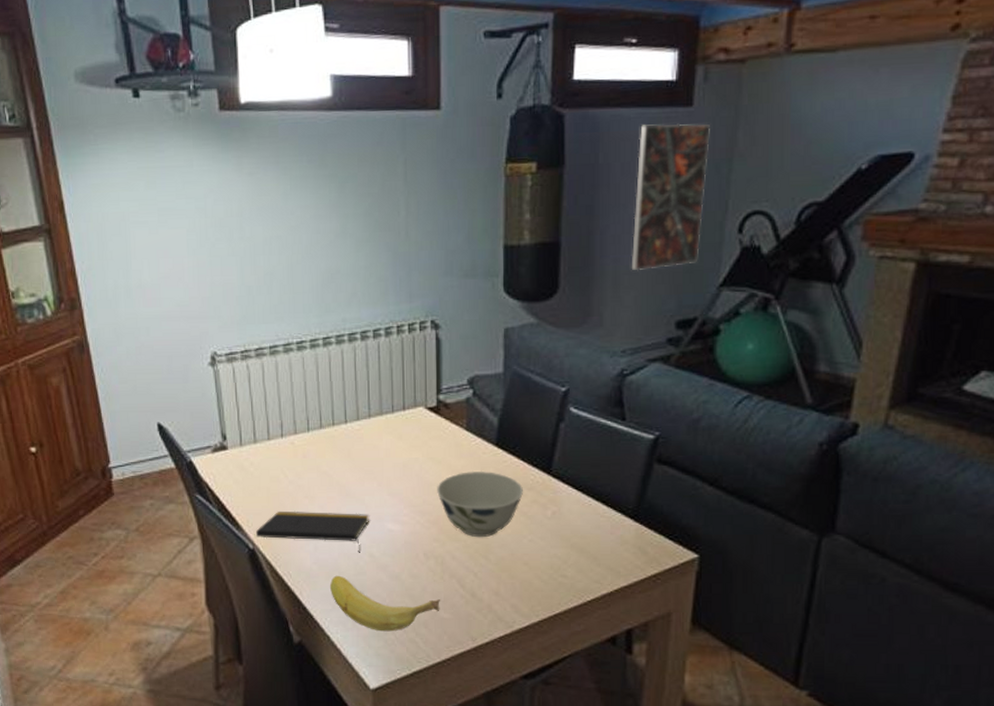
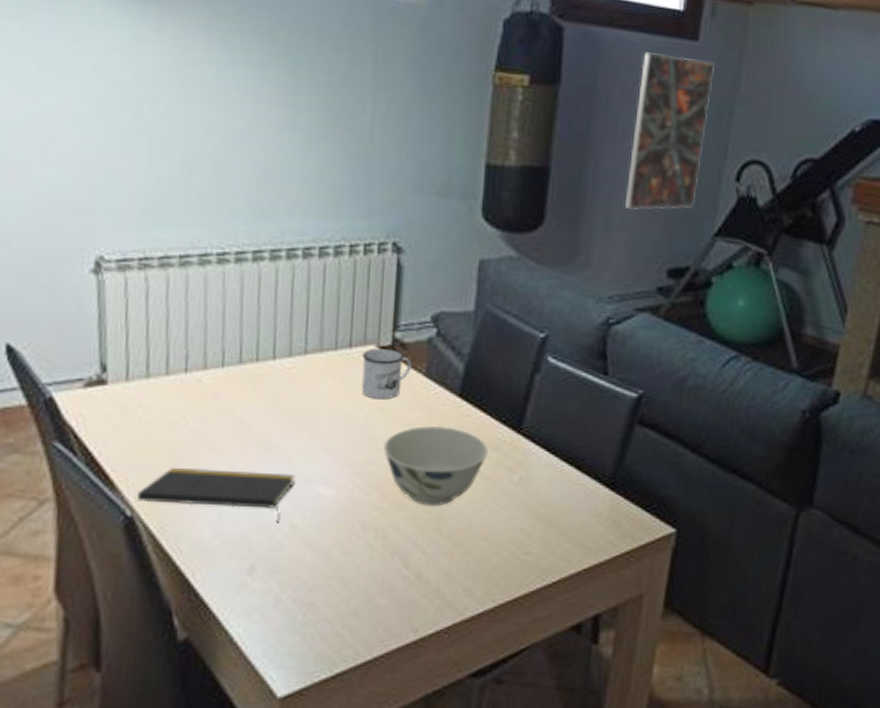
fruit: present [329,575,440,632] -> none [233,552,377,623]
mug: none [414,409,454,451] -> present [361,348,412,400]

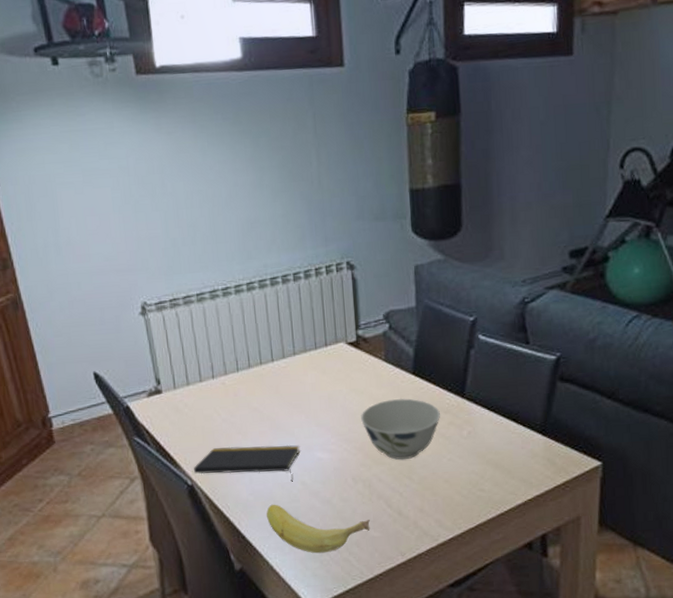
fruit: none [233,552,377,623] -> present [266,504,370,554]
mug: present [361,348,412,400] -> none [336,343,374,383]
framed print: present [624,52,714,210] -> none [526,71,590,207]

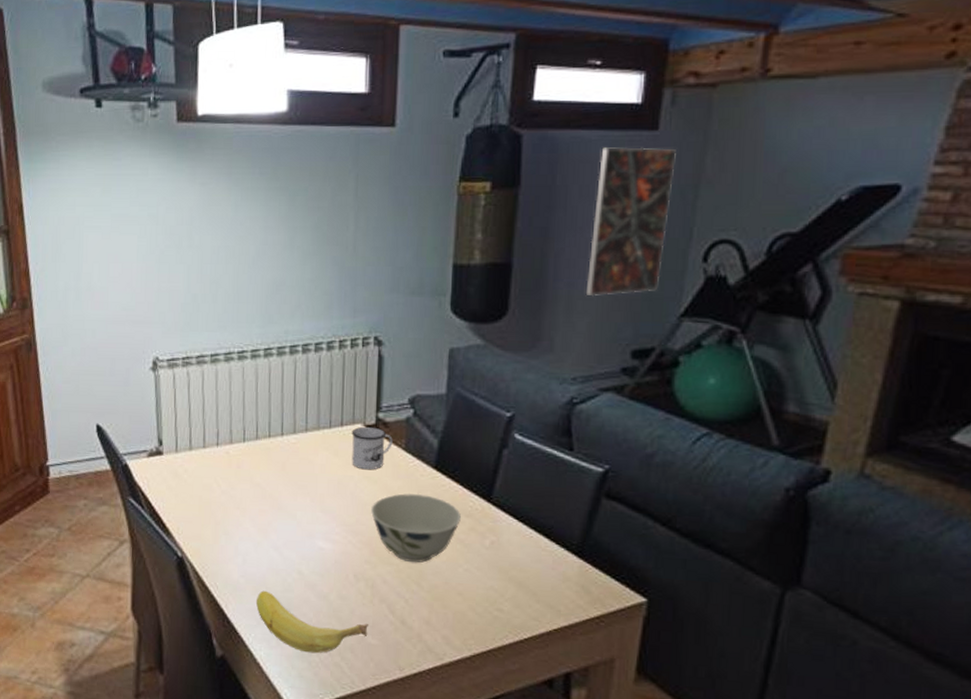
notepad: present [193,445,300,482] -> none [185,520,300,569]
mug: none [336,343,374,383] -> present [351,426,393,470]
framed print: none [526,71,590,207] -> present [585,147,676,297]

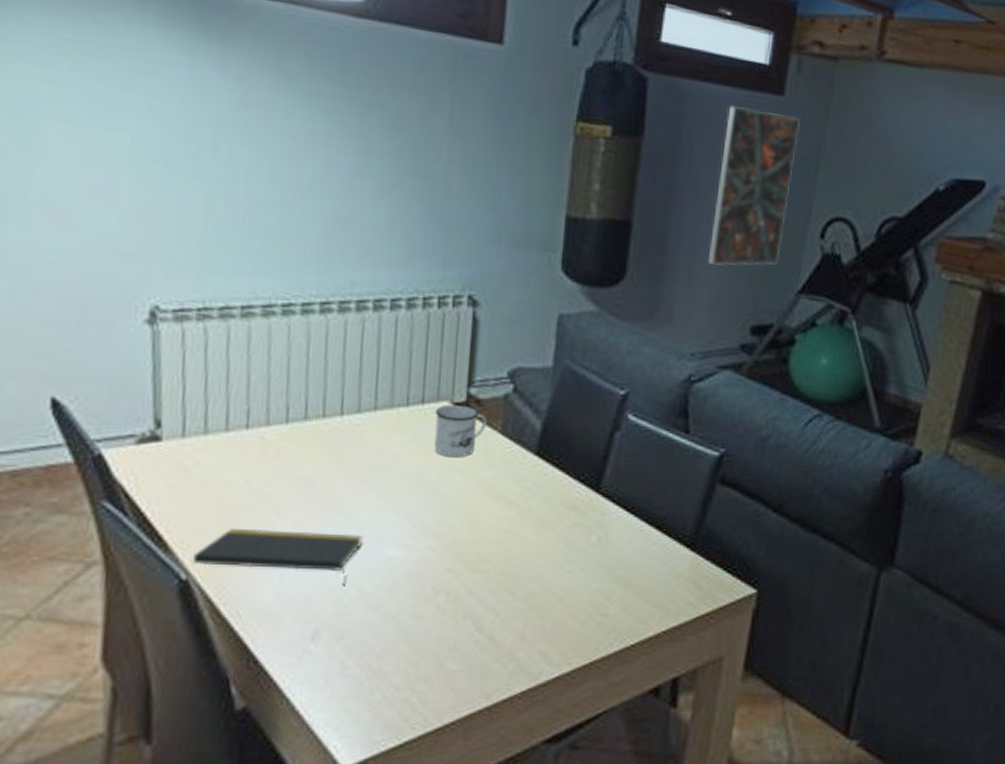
notepad: none [185,520,300,569] -> present [192,528,362,586]
fruit: present [255,590,368,654] -> none [296,616,448,690]
bowl: present [371,493,461,563] -> none [457,484,565,568]

